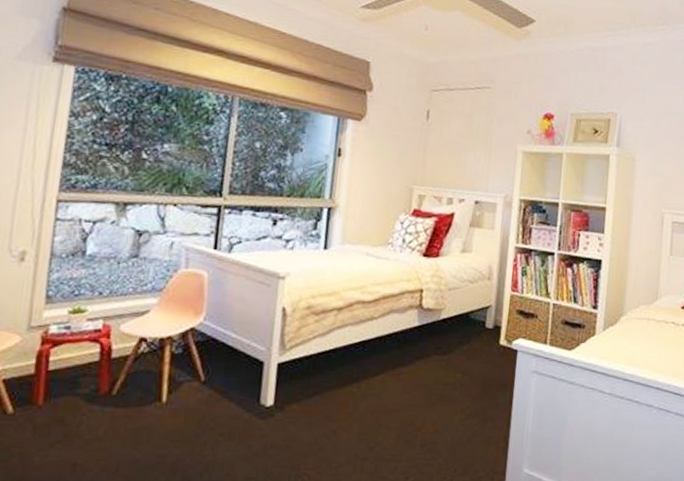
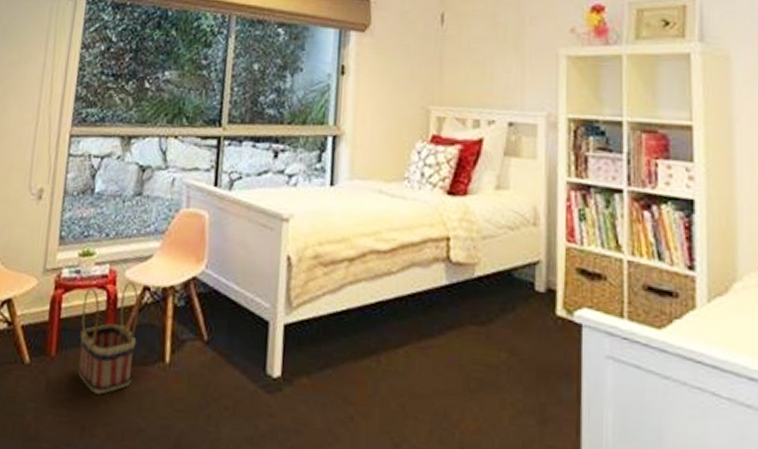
basket: none [68,335,136,434] -> present [77,282,140,395]

